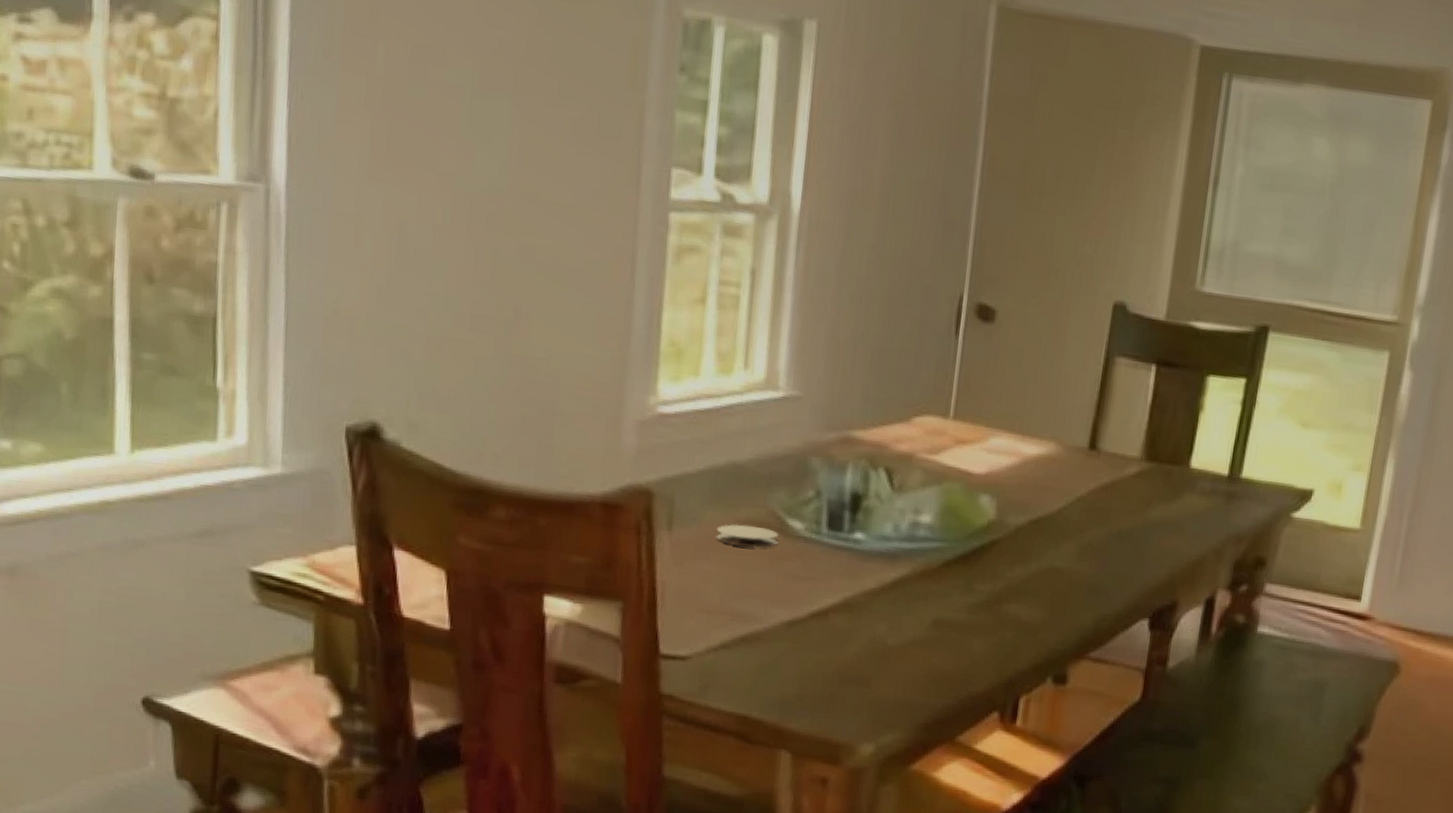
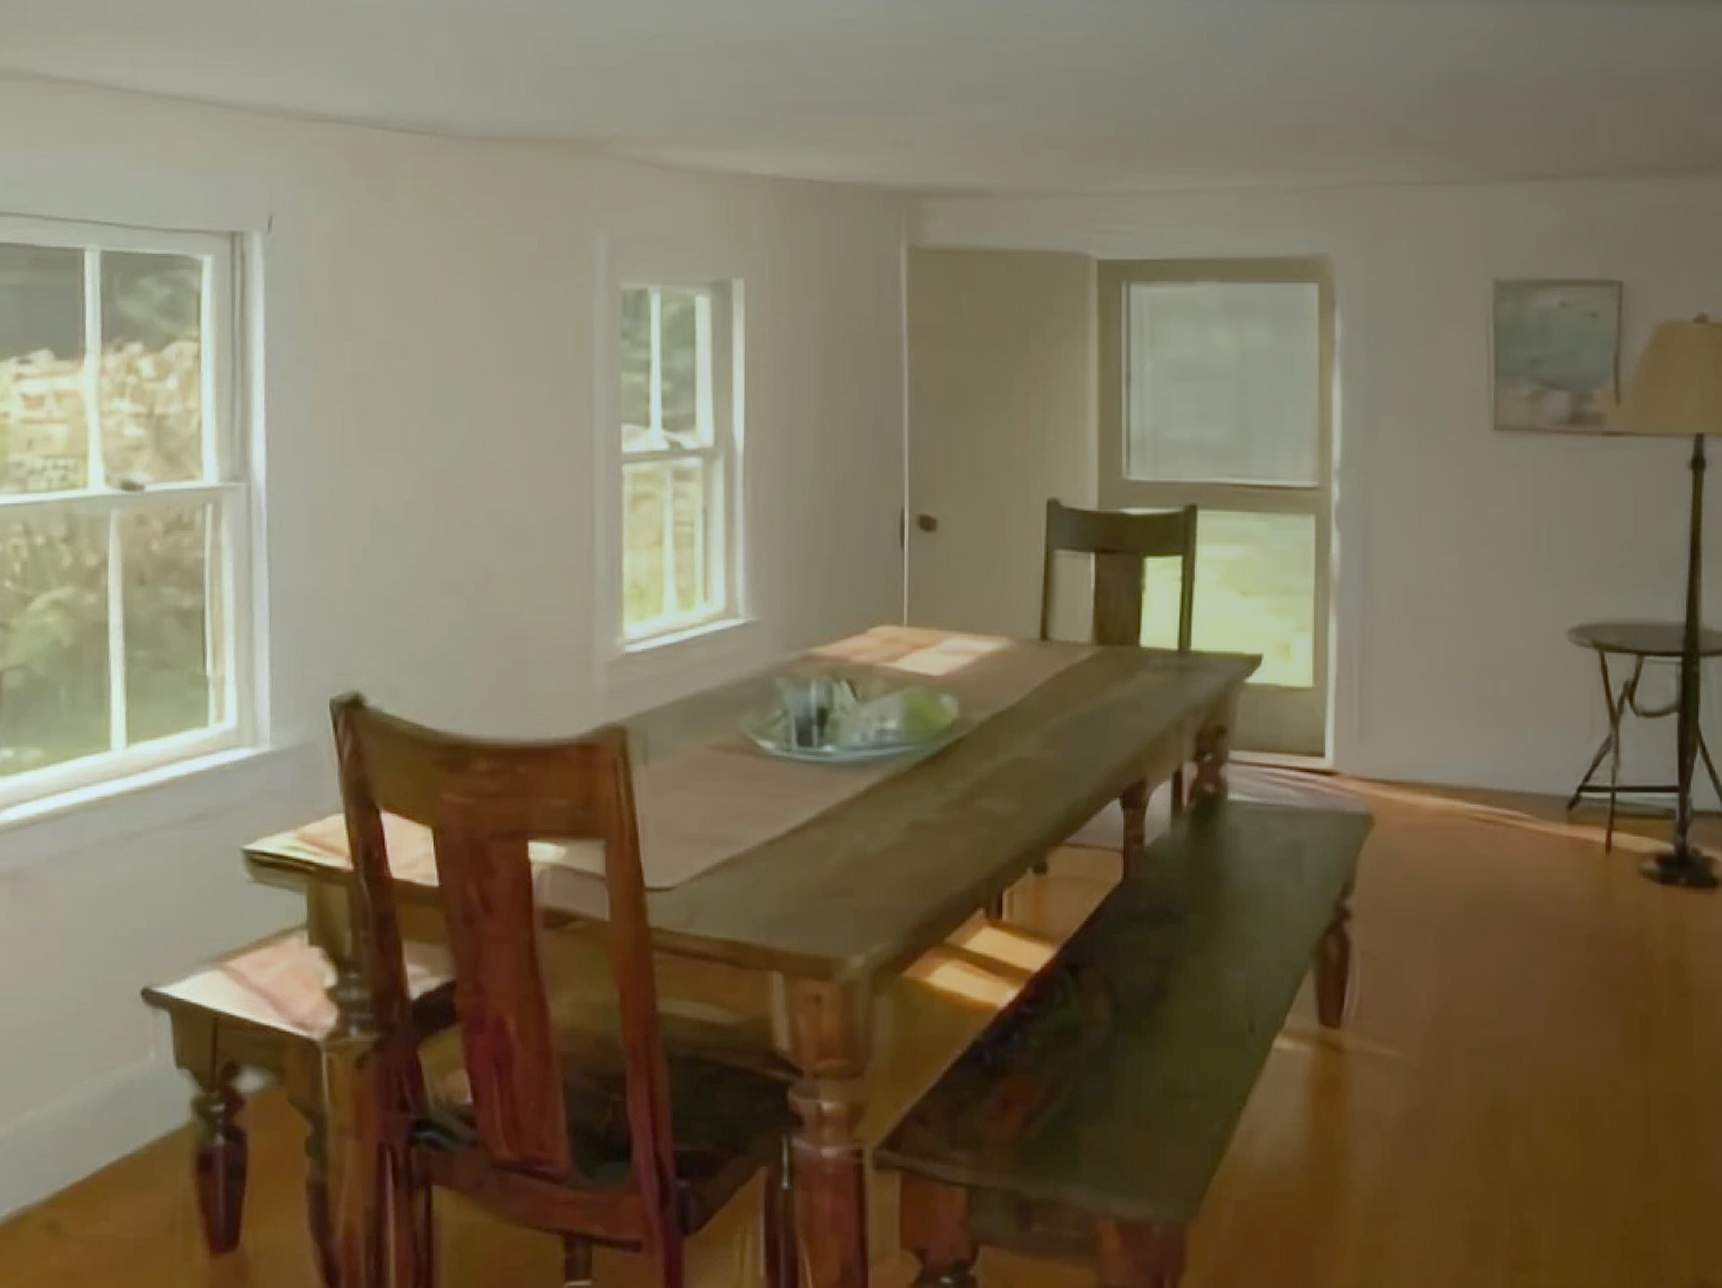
coaster: present [716,524,779,548] -> none [690,750,751,773]

